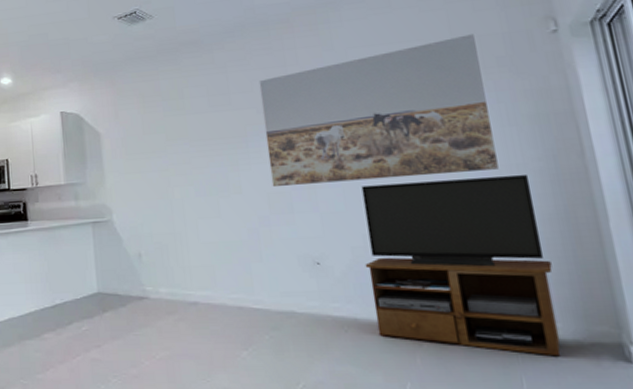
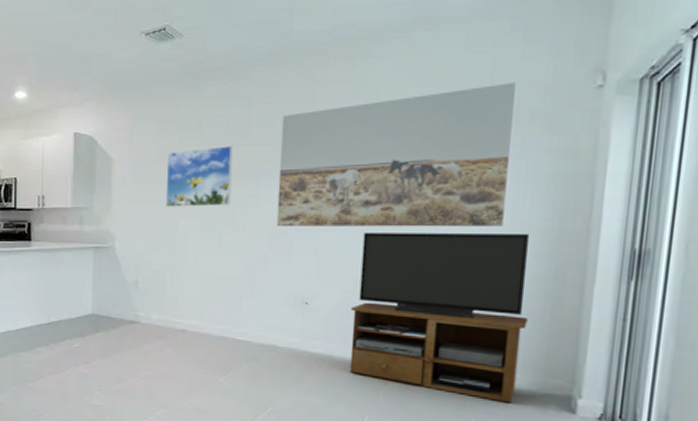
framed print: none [153,112,223,176] -> present [165,146,233,207]

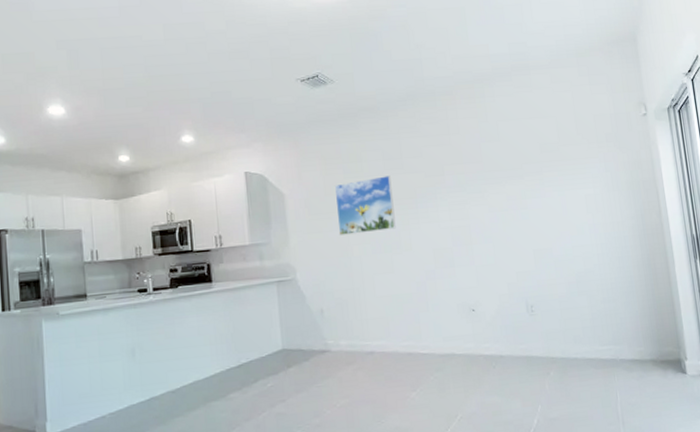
wall art: present [276,82,516,227] -> none [427,114,605,244]
tv stand: present [349,232,530,403] -> none [507,231,642,374]

